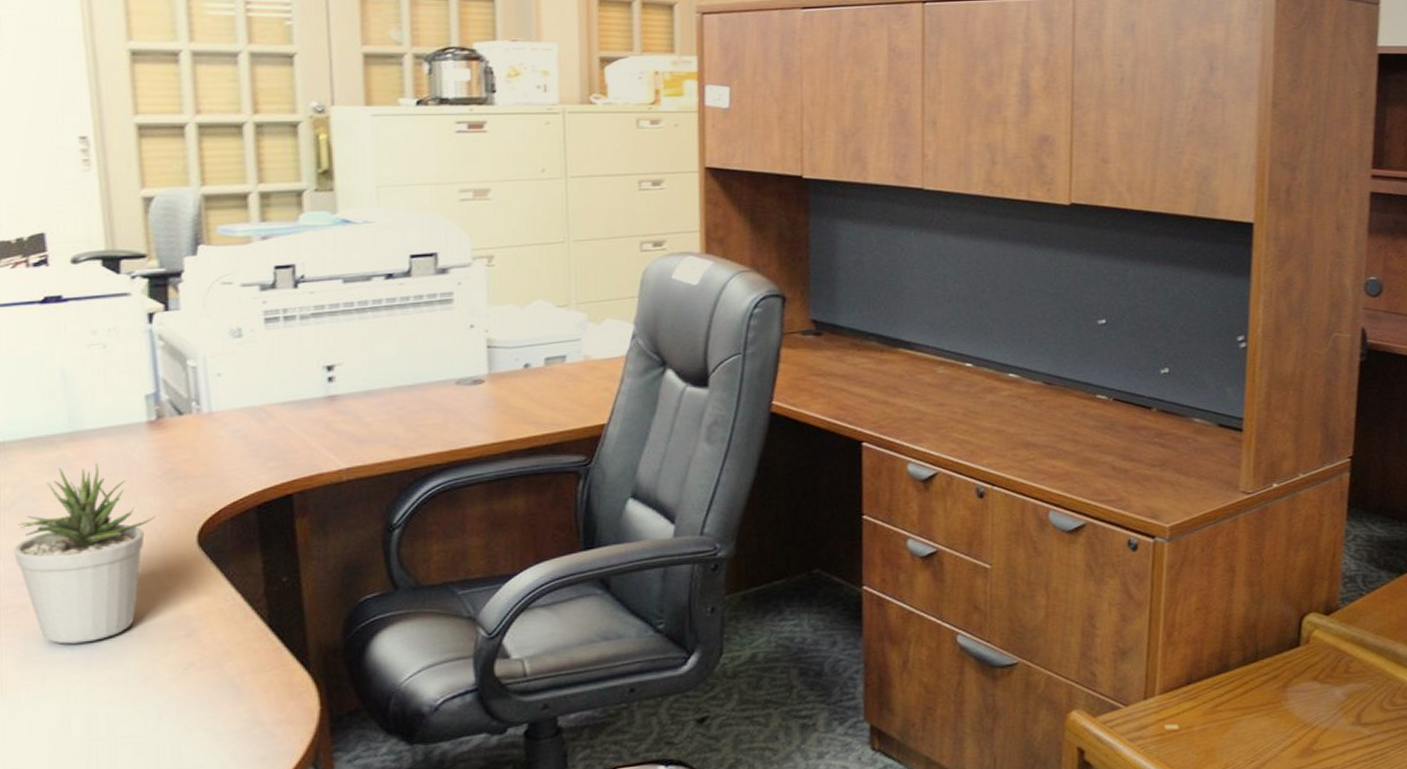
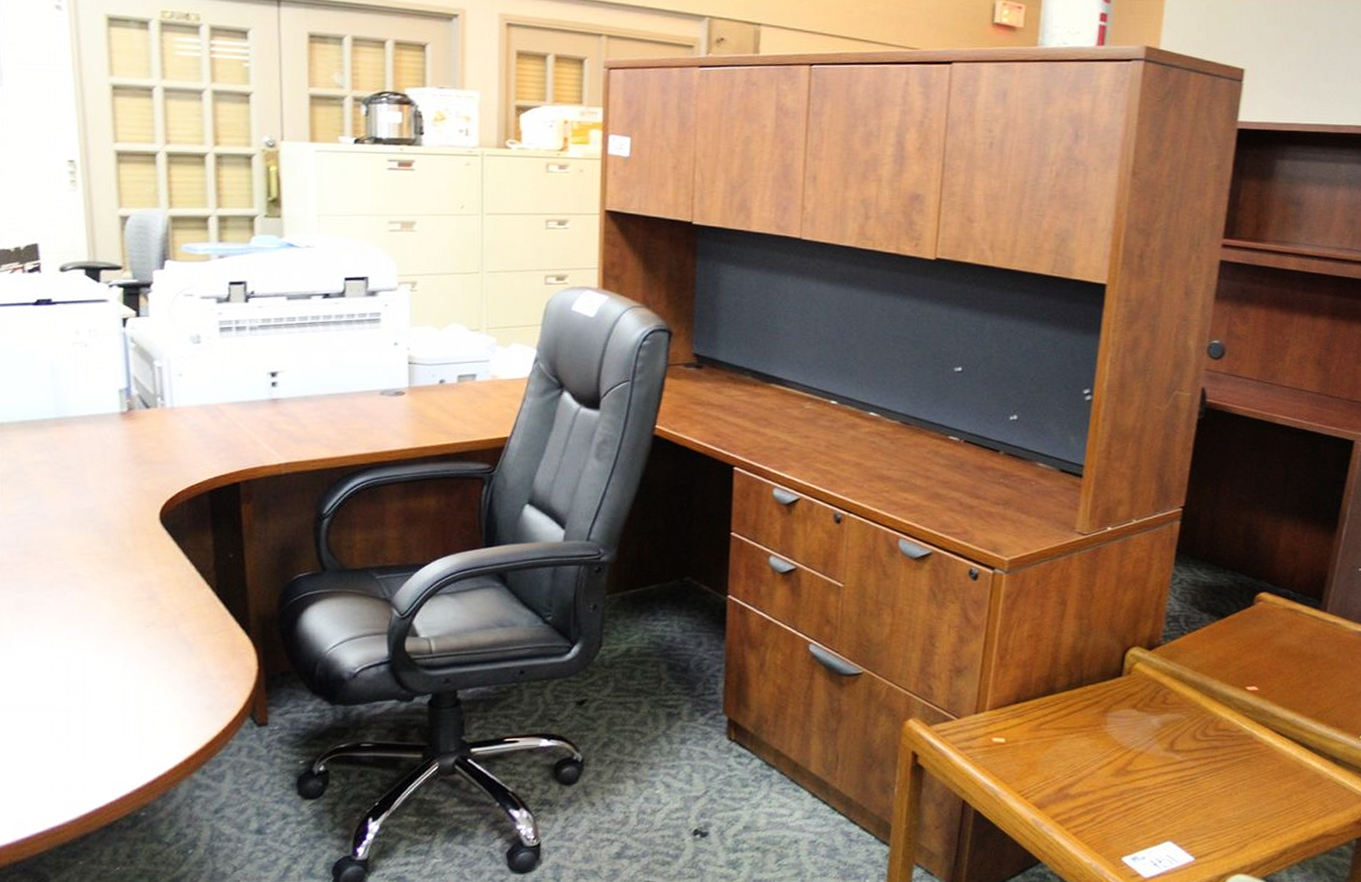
potted plant: present [13,463,156,644] -> none [9,446,126,599]

